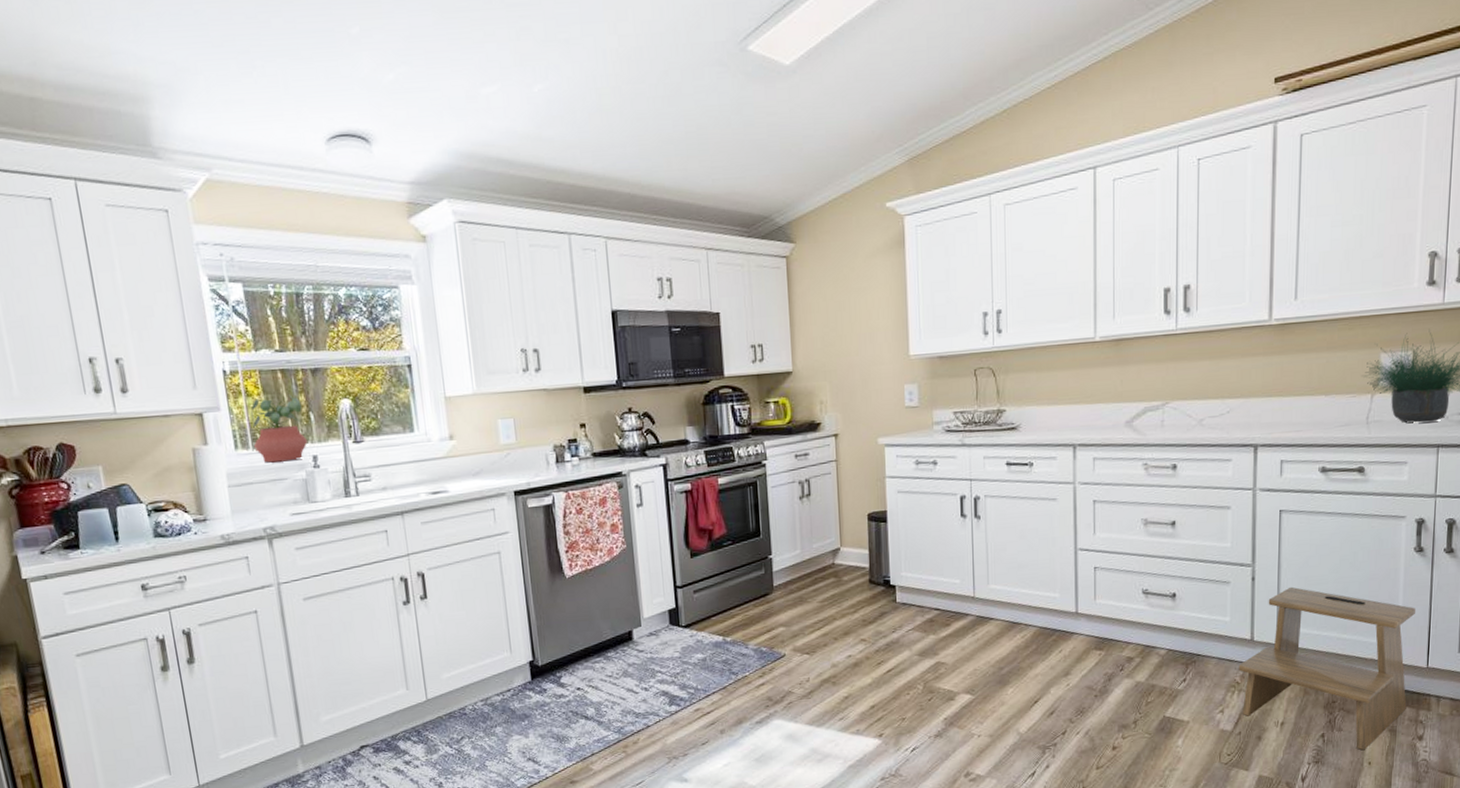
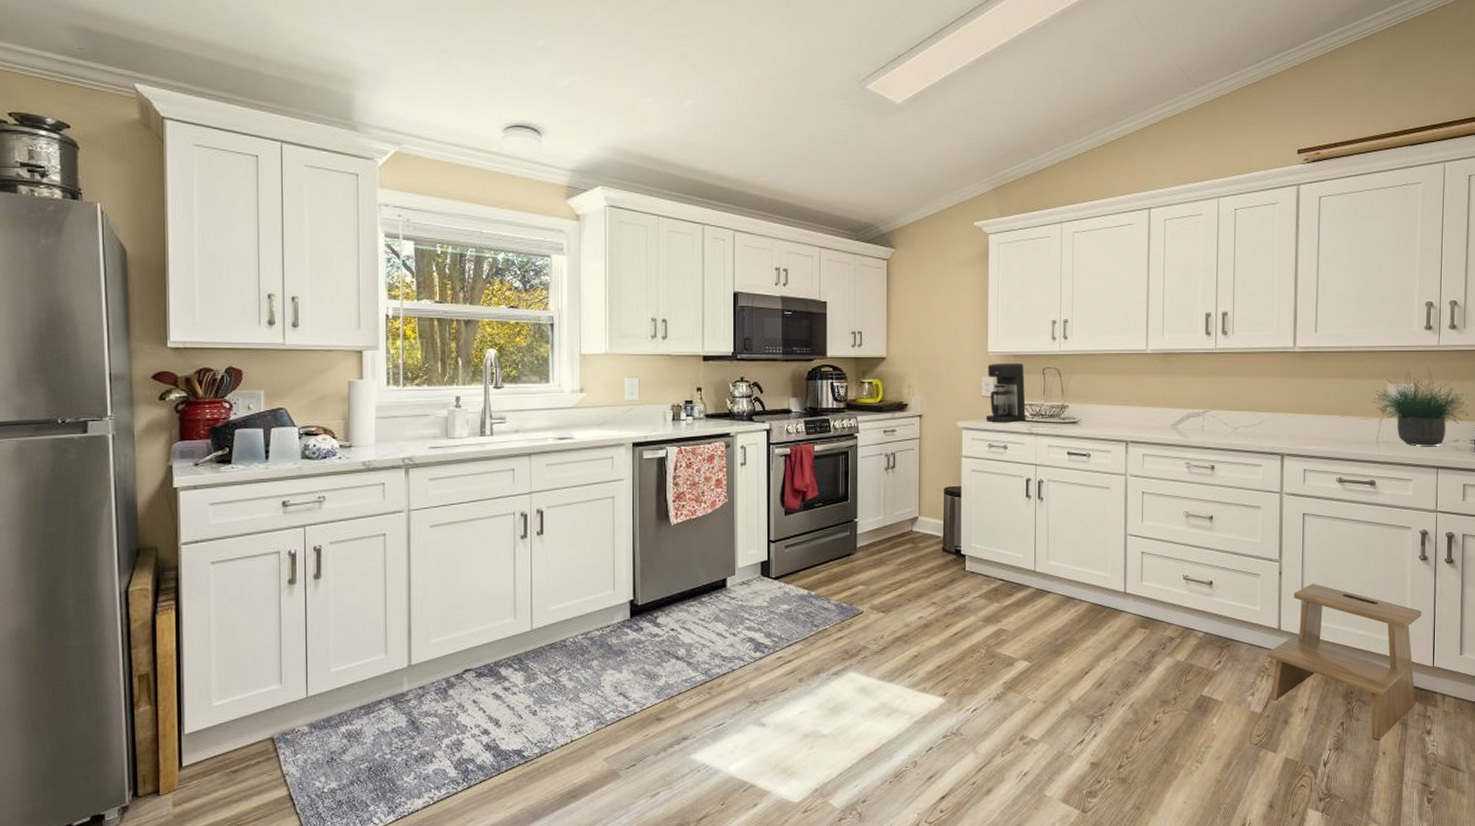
potted plant: present [251,394,309,463] -> none [404,341,454,400]
coffee maker: none [910,365,957,436] -> present [985,362,1026,423]

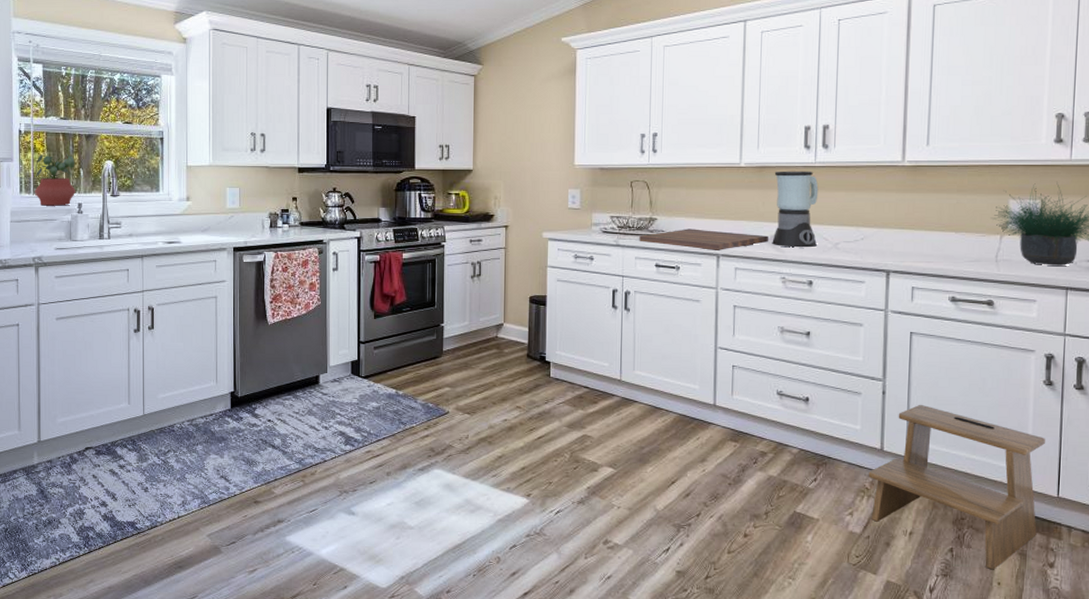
potted plant: none [404,341,454,400] -> present [34,153,76,206]
coffee maker: present [985,362,1026,423] -> none [571,175,613,235]
cutting board: none [1051,415,1173,437] -> present [639,229,768,250]
blender: none [1177,357,1219,433] -> present [772,171,819,248]

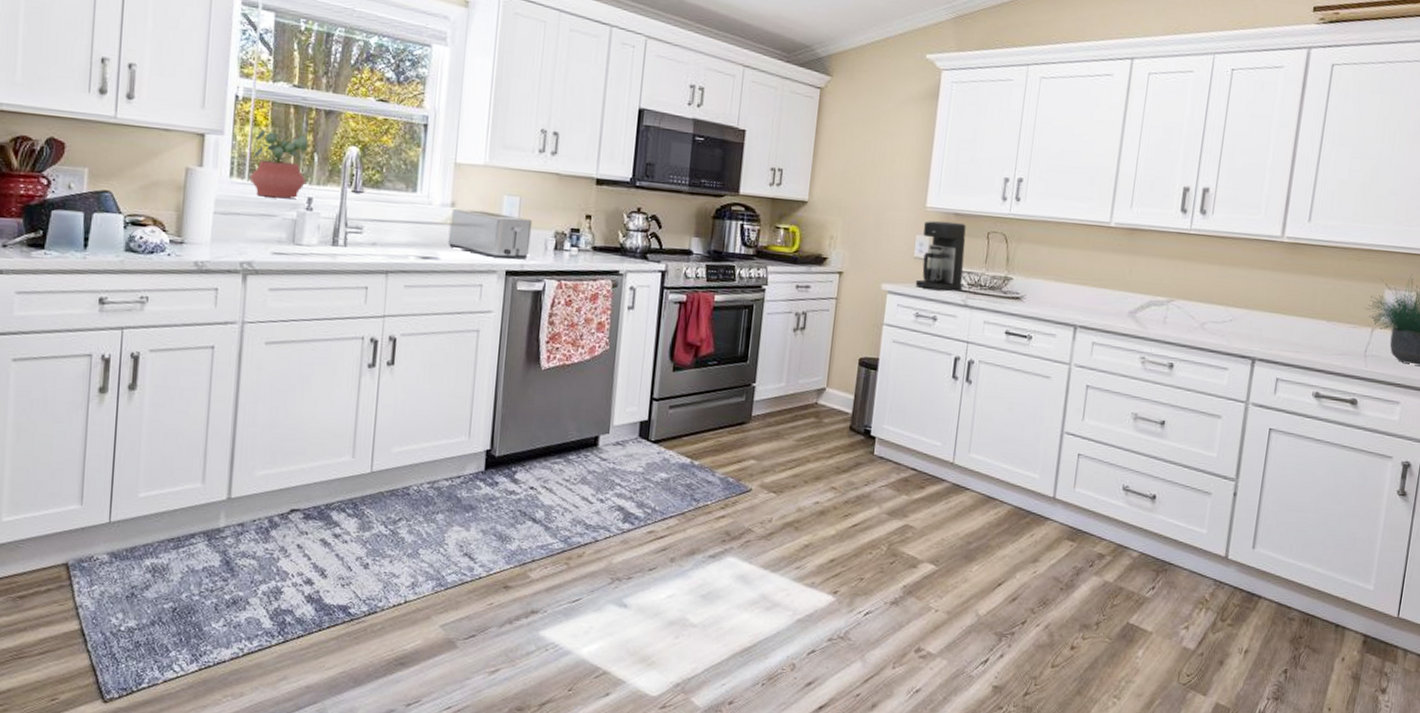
toaster: none [188,201,251,239] -> present [449,208,533,259]
coffee maker: none [571,175,613,235] -> present [915,221,966,292]
cutting board: present [639,229,768,250] -> none [990,293,1132,321]
blender: present [772,171,819,248] -> none [1135,235,1191,326]
step stool: present [868,404,1045,570] -> none [1207,509,1392,695]

